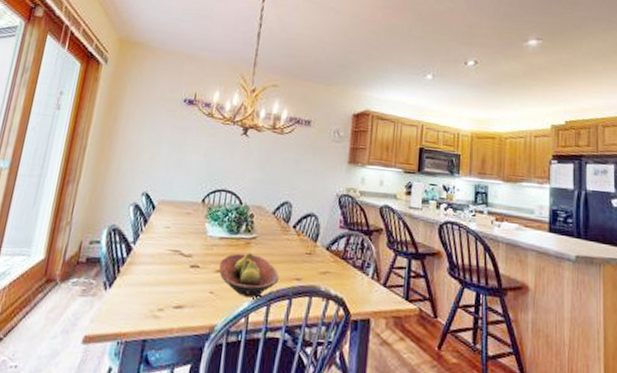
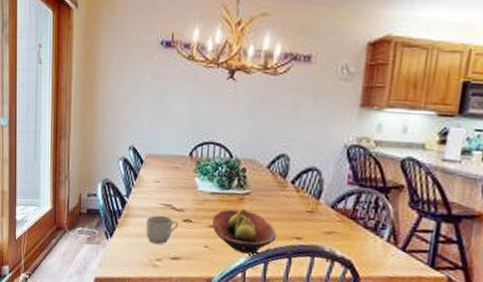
mug: none [150,261,185,293] -> present [146,215,178,245]

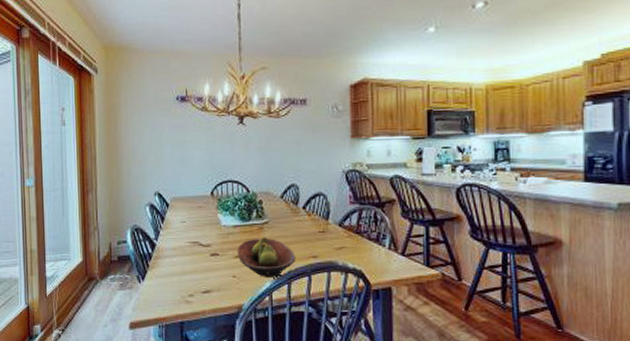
mug: present [146,215,178,245] -> none [176,253,206,281]

